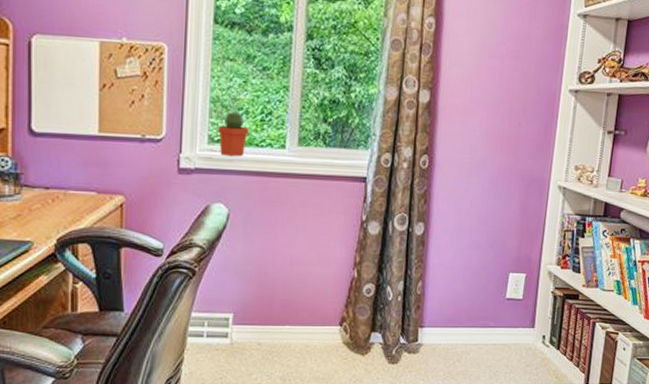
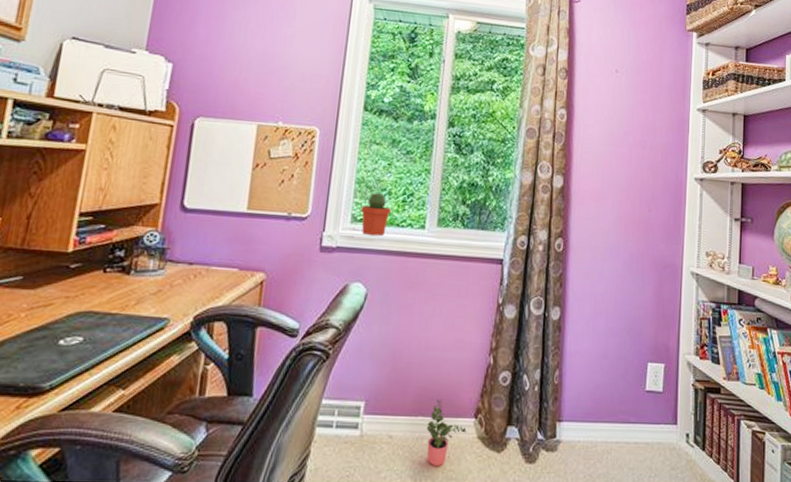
potted plant: none [294,309,332,369] -> present [427,398,466,467]

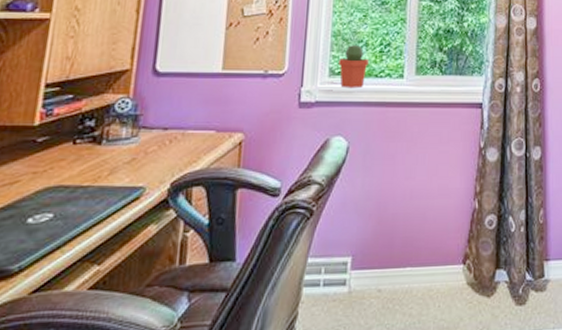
potted plant: present [427,398,466,467] -> none [416,247,455,318]

